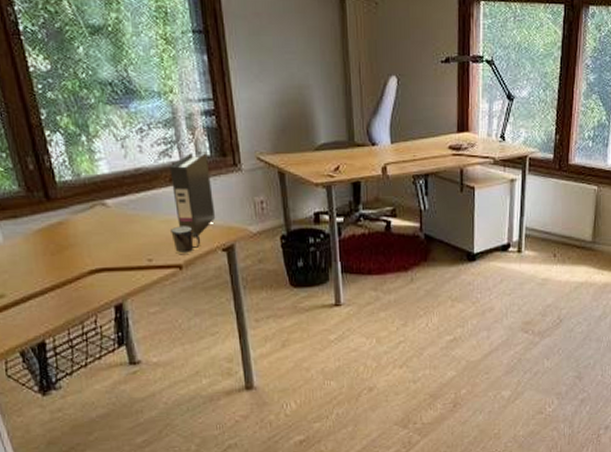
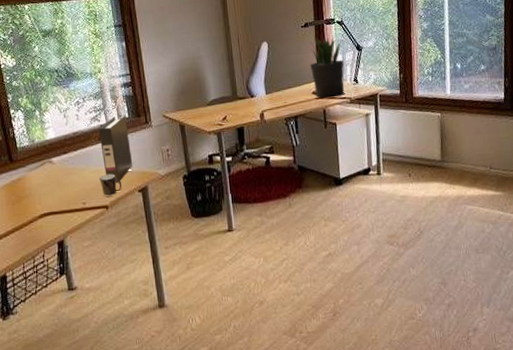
planter: none [448,74,491,154] -> present [309,35,345,98]

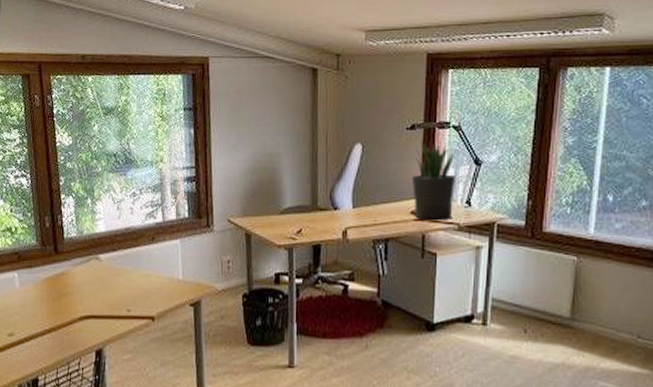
binder: present [98,116,133,183] -> none [153,215,188,293]
mug: present [99,174,122,197] -> none [148,280,173,307]

